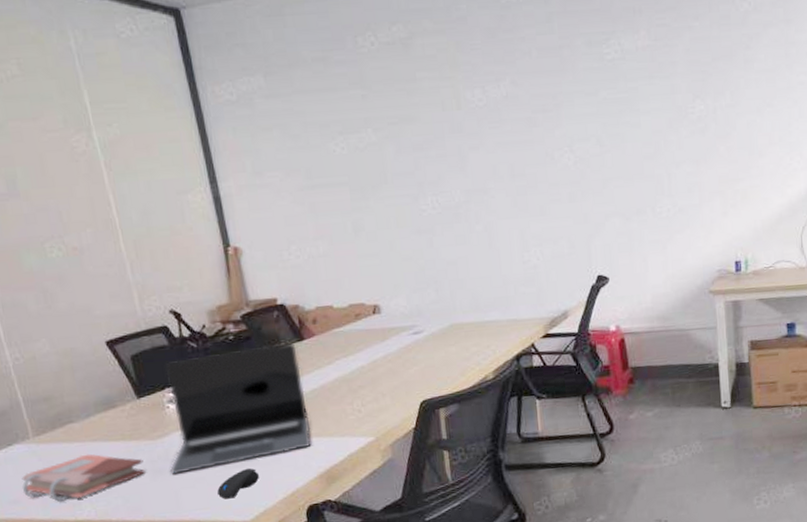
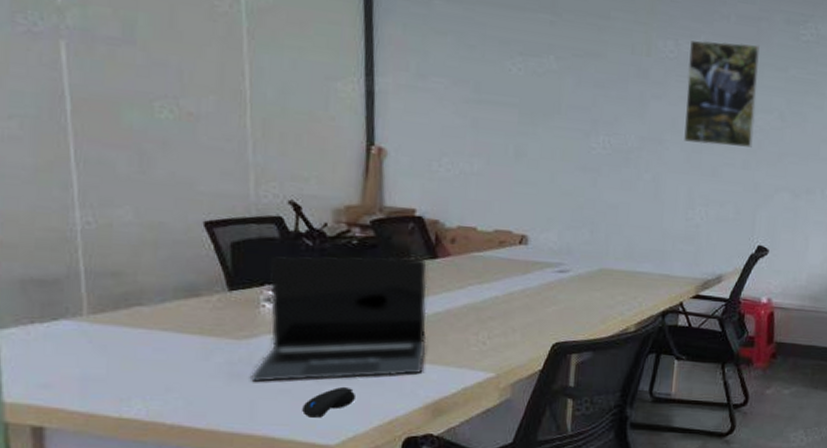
phonebook: present [21,454,145,502] -> none [60,343,220,393]
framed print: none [496,74,575,186] -> present [684,40,760,148]

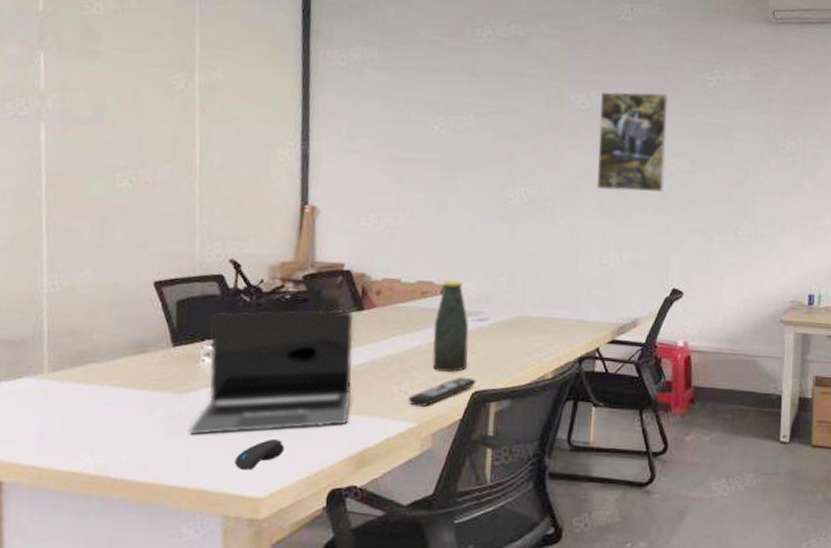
remote control: none [485,328,558,357] -> present [408,376,477,406]
bottle: none [510,230,550,323] -> present [432,280,469,372]

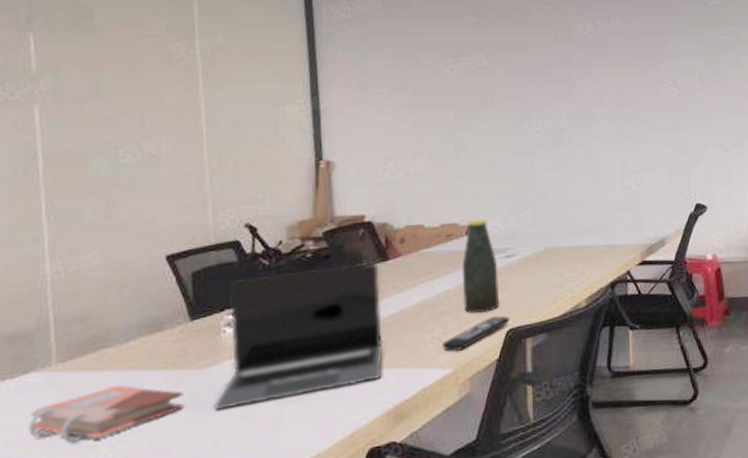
phonebook: none [20,399,162,448] -> present [29,384,184,443]
computer mouse: present [235,438,286,470] -> none [265,403,318,441]
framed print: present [597,91,668,192] -> none [606,16,677,115]

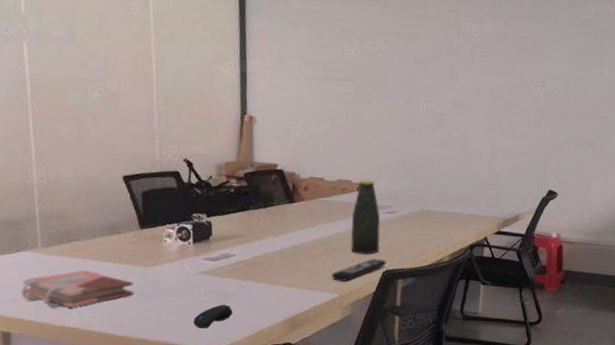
laptop: present [212,263,383,410] -> none [155,202,287,300]
computer mouse: none [265,403,318,441] -> present [193,304,234,329]

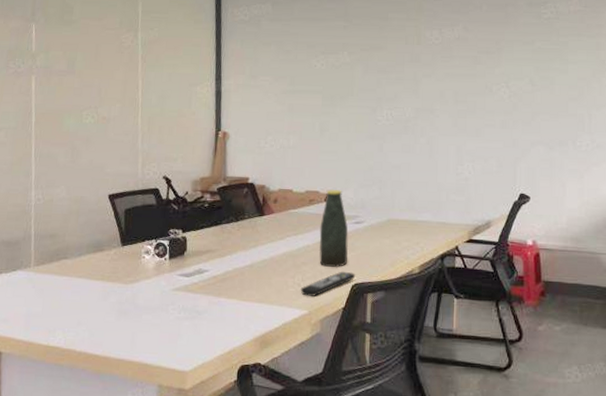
phonebook: present [22,270,134,308] -> none [14,288,114,326]
computer mouse: present [193,304,234,329] -> none [167,321,205,348]

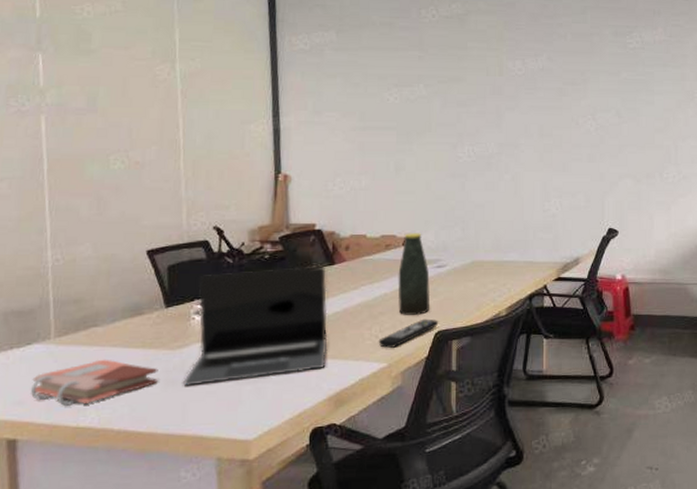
phonebook: none [14,288,114,326] -> present [31,359,158,406]
laptop: none [132,216,257,318] -> present [182,267,328,386]

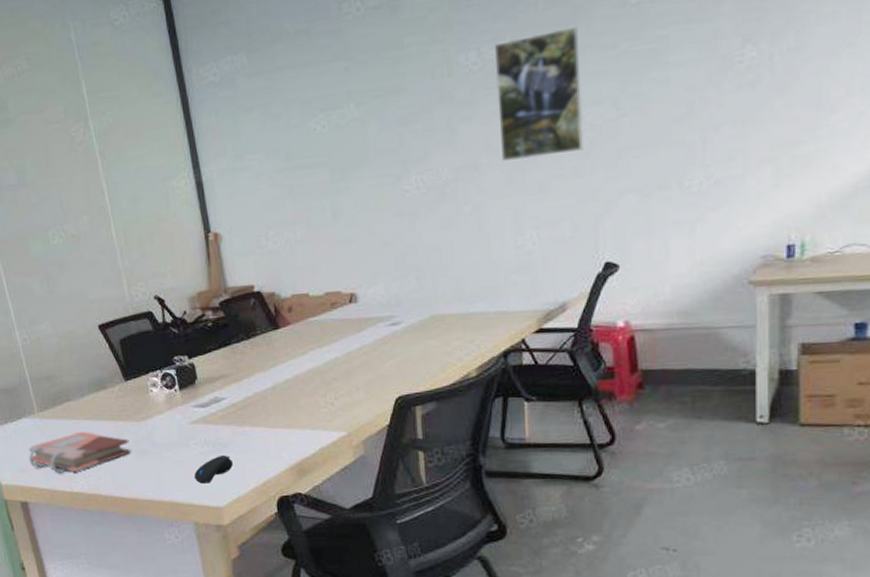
laptop: present [182,267,328,386] -> none [150,332,284,456]
computer mouse: none [225,385,271,416] -> present [194,454,234,484]
remote control: present [378,318,439,348] -> none [334,383,399,416]
bottle: present [397,233,431,315] -> none [348,287,387,380]
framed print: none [534,56,595,145] -> present [494,26,583,161]

